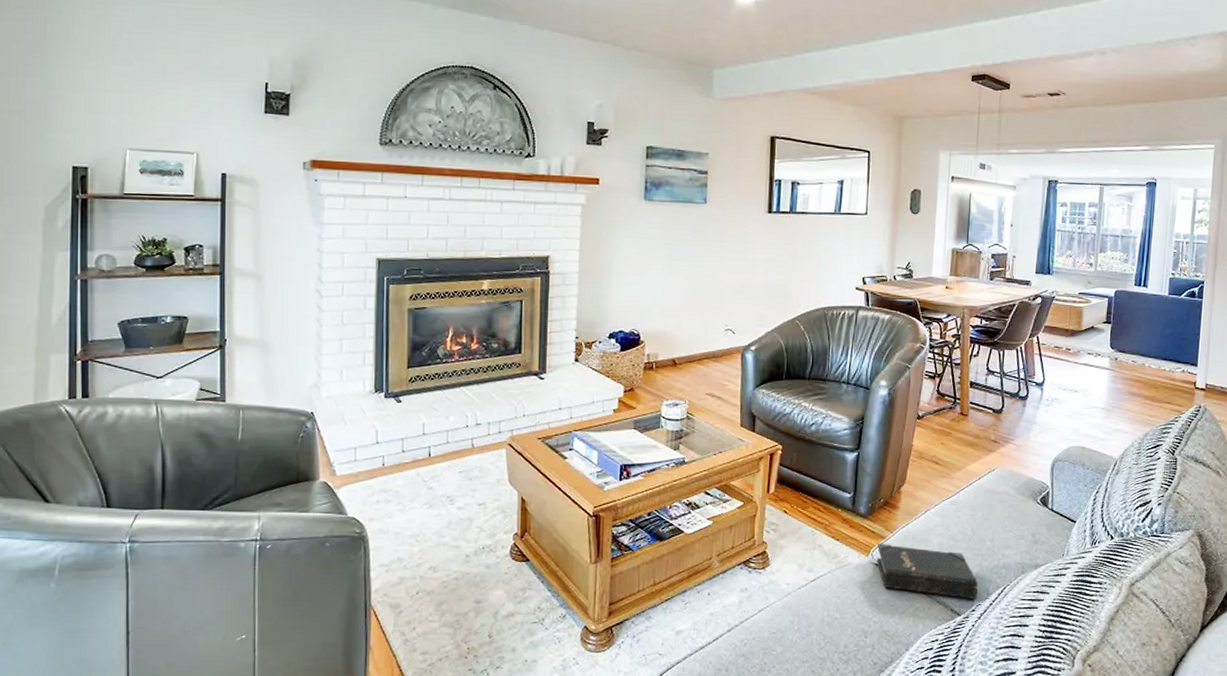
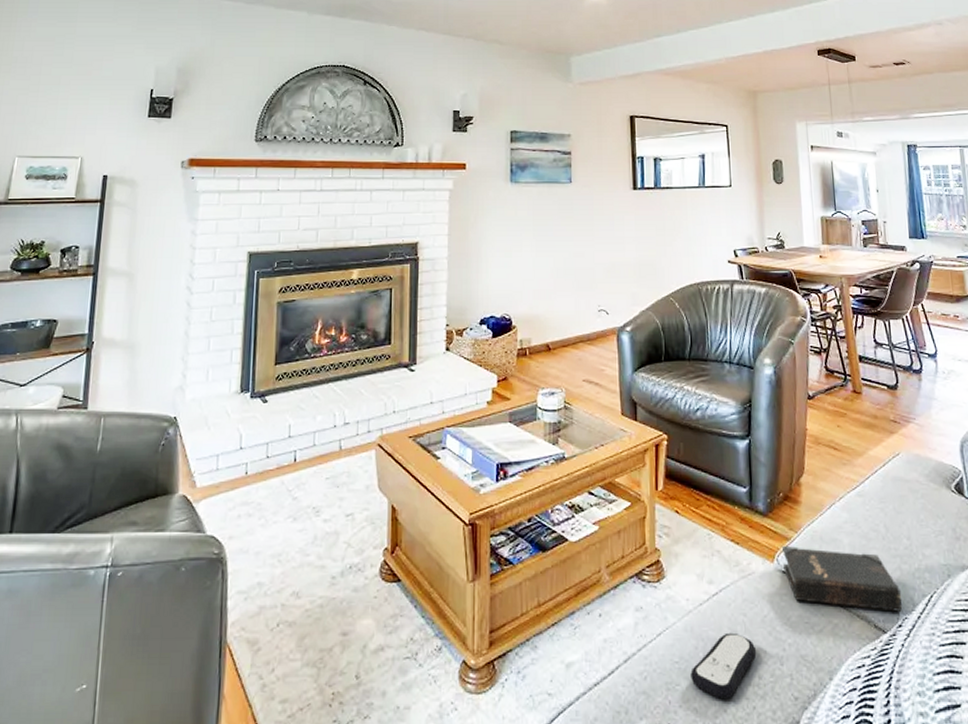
remote control: none [785,611,845,662] -> present [690,632,757,698]

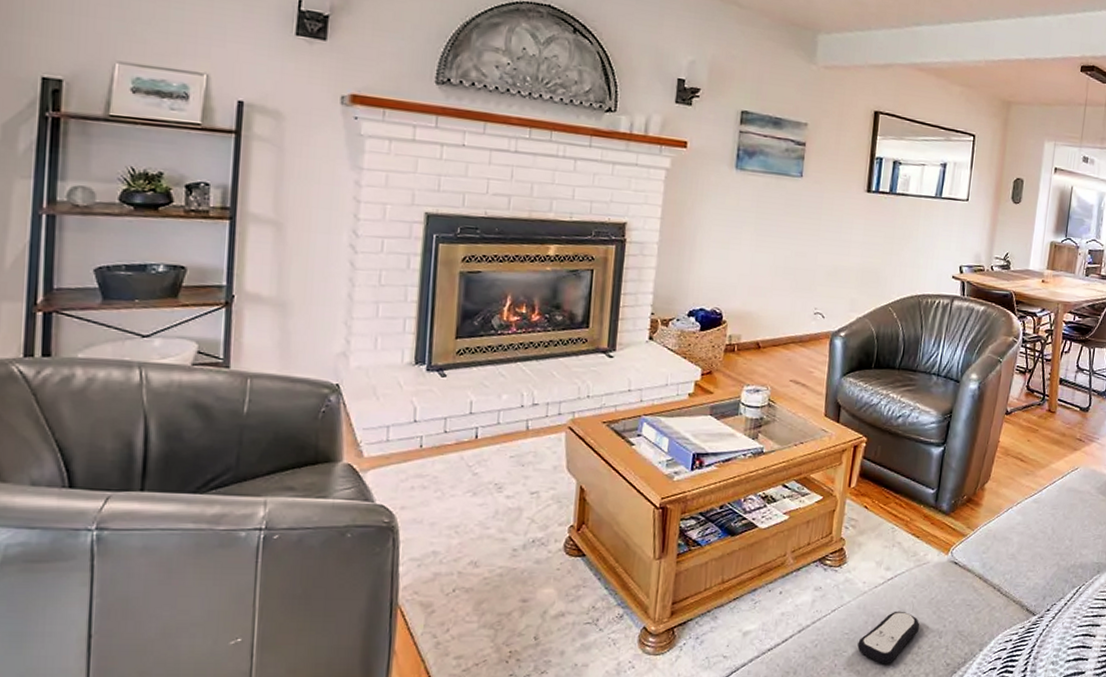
hardback book: present [782,545,902,612] -> none [956,540,1055,599]

